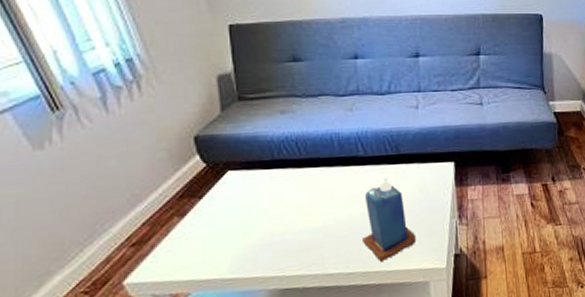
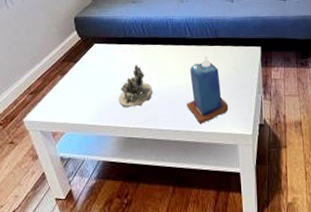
succulent planter: none [268,194,315,252] -> present [118,64,152,108]

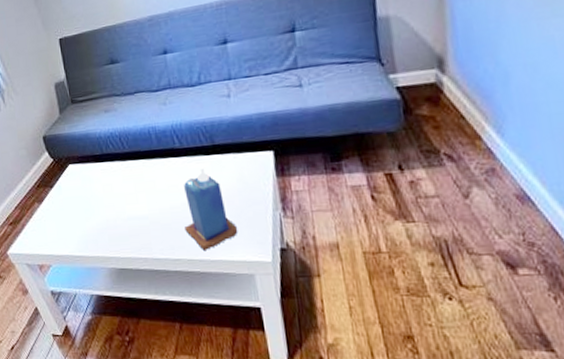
succulent planter: present [118,64,152,108] -> none [104,184,142,236]

